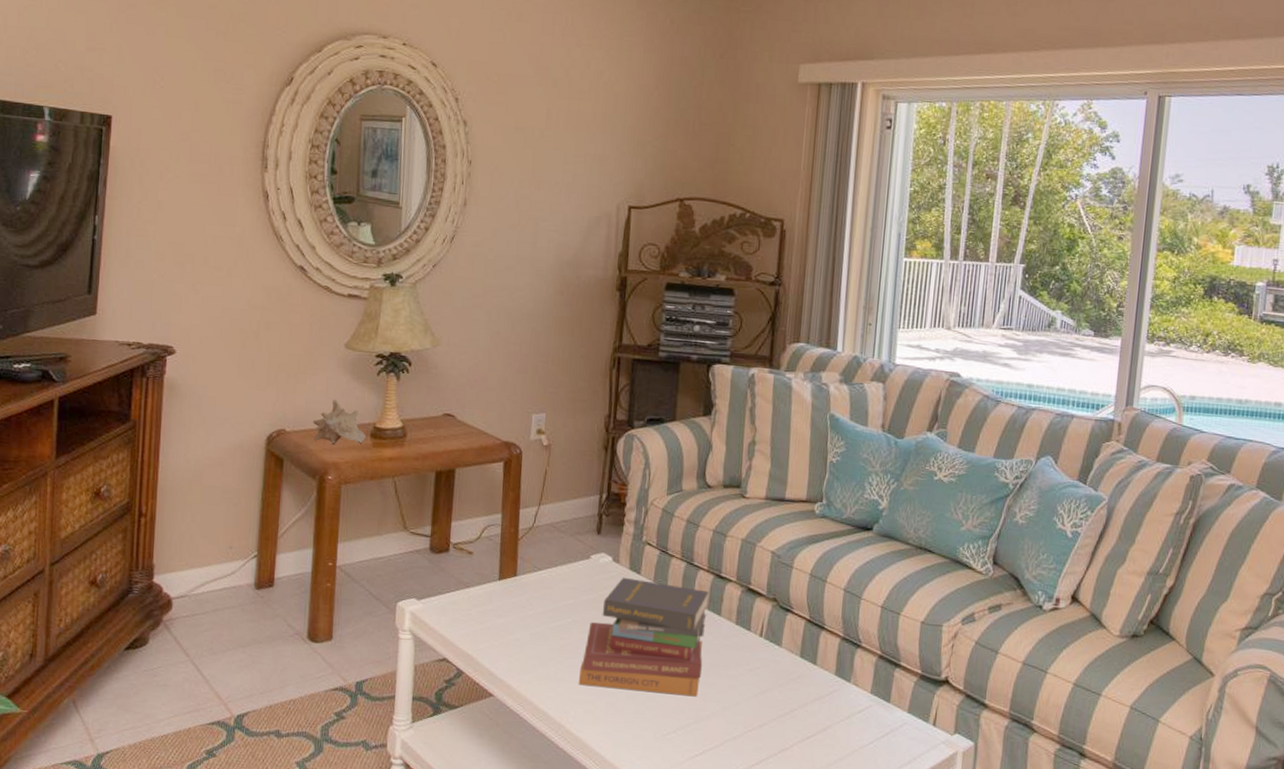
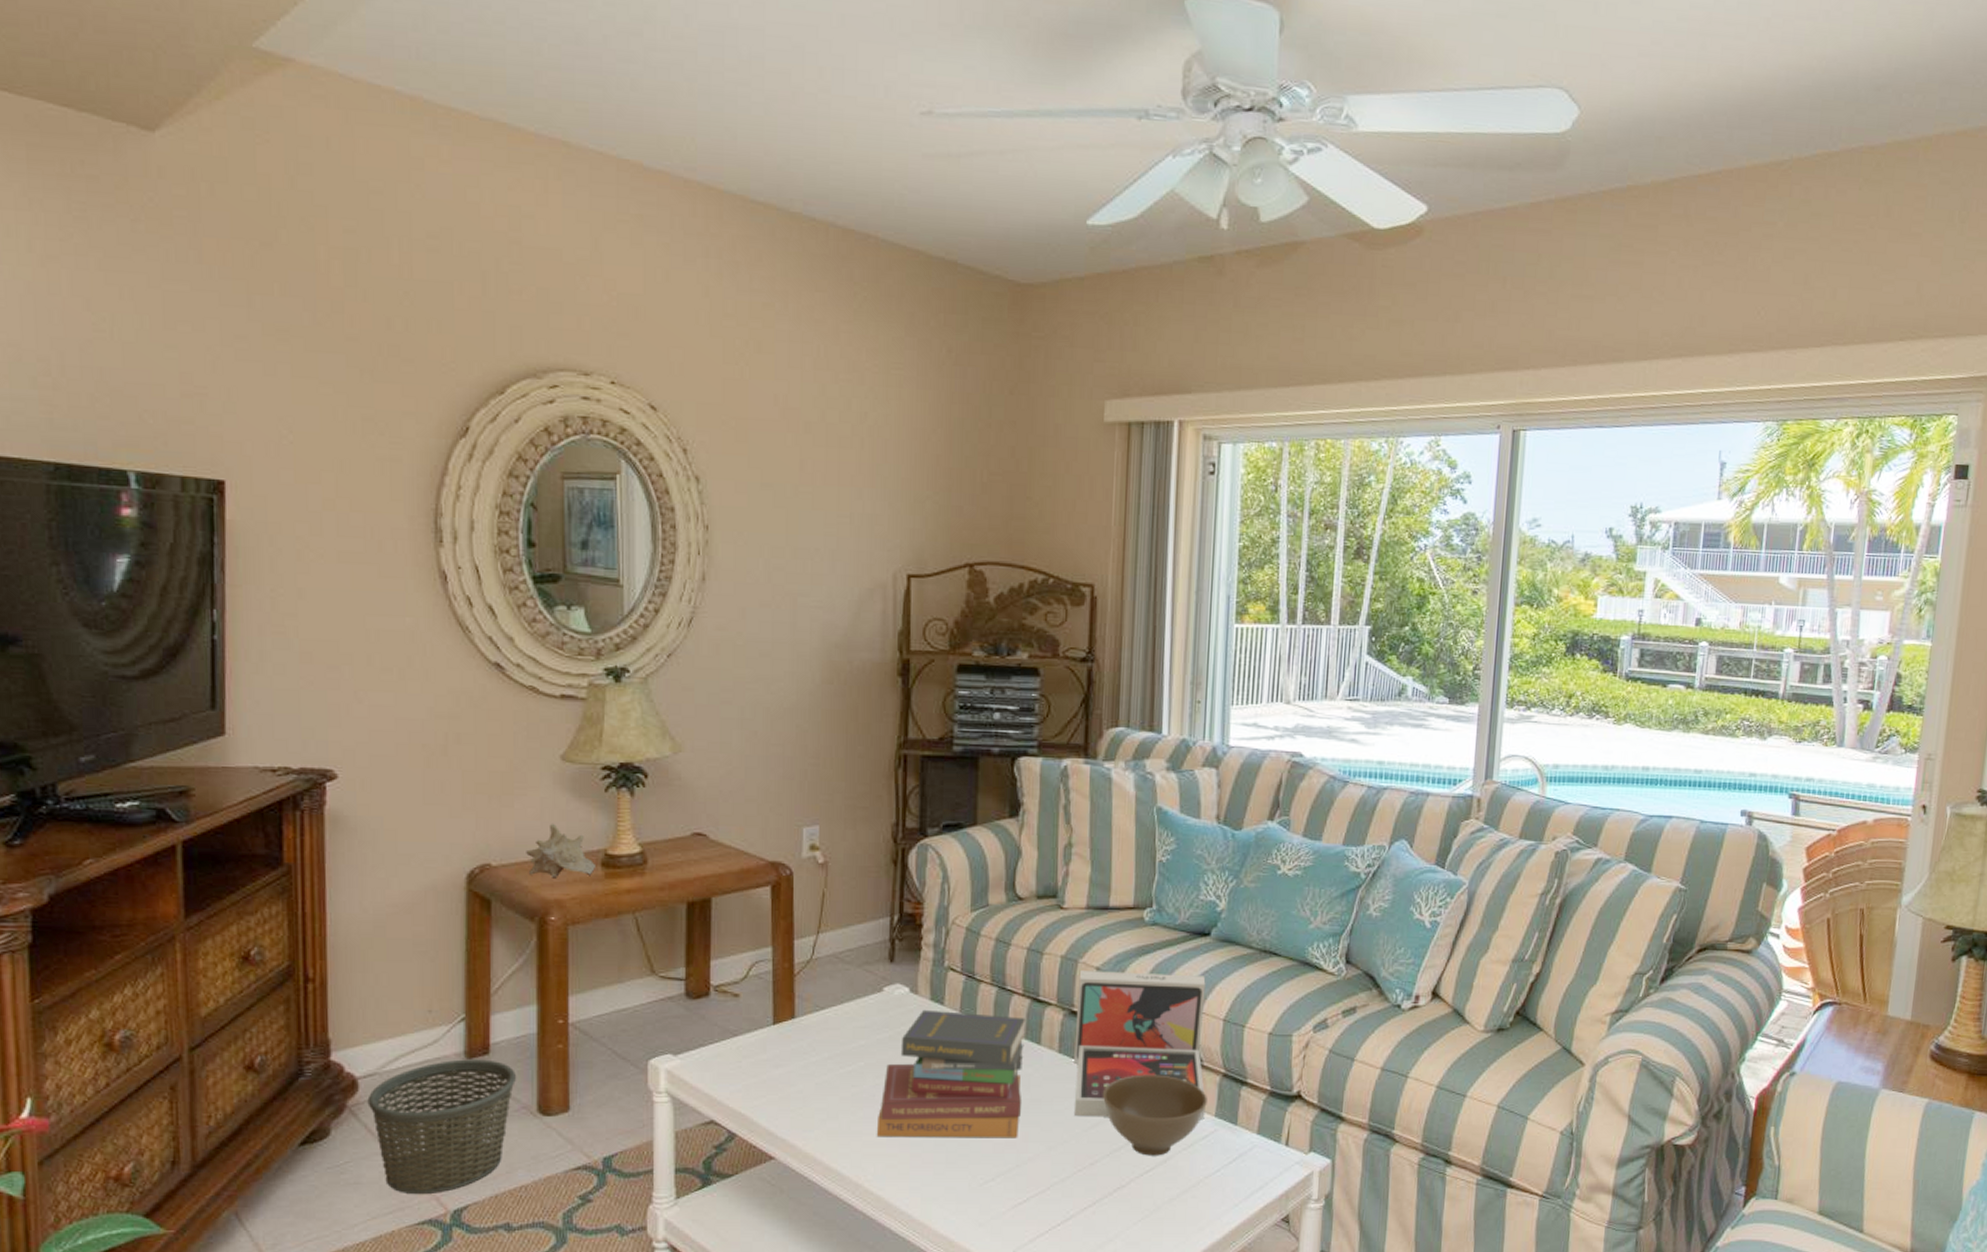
basket: none [178,589,294,700] -> present [367,1059,517,1193]
tablet: none [747,553,867,696] -> present [1074,971,1206,1121]
bowl: none [772,649,864,724] -> present [1102,1074,1207,1156]

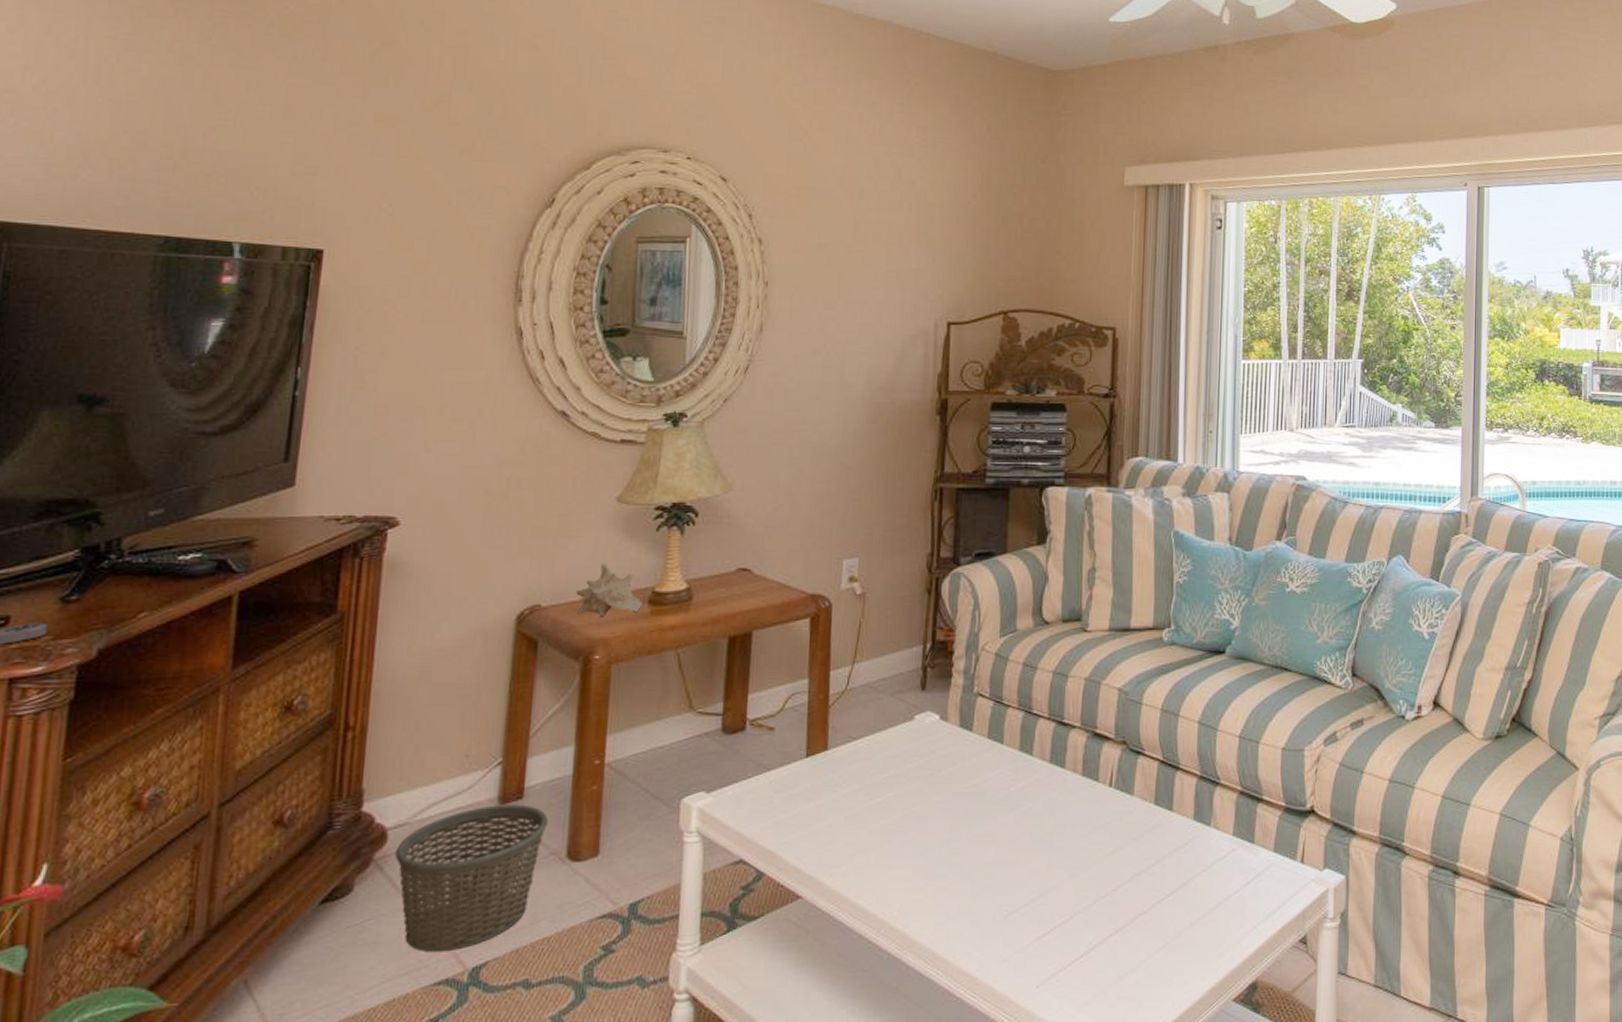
books: present [876,1009,1025,1139] -> none [903,736,1050,870]
tablet: present [1074,971,1206,1121] -> none [1097,692,1223,841]
bowl: present [1102,1074,1207,1156] -> none [1124,794,1225,879]

